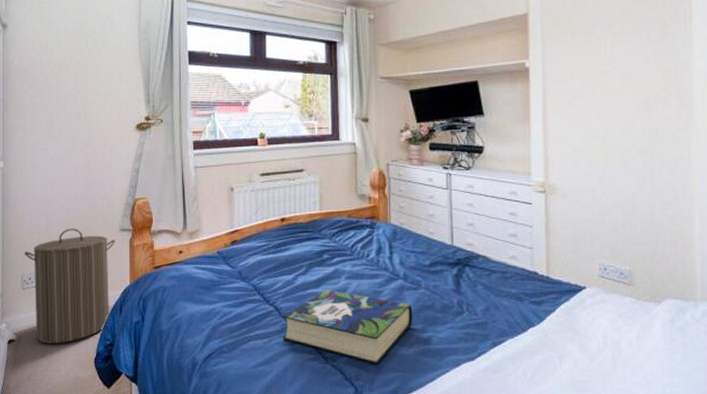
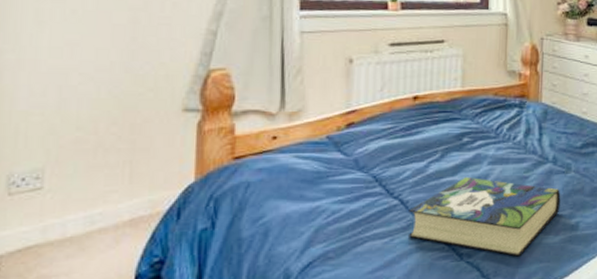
laundry hamper: present [24,228,116,344] -> none [15,107,176,269]

